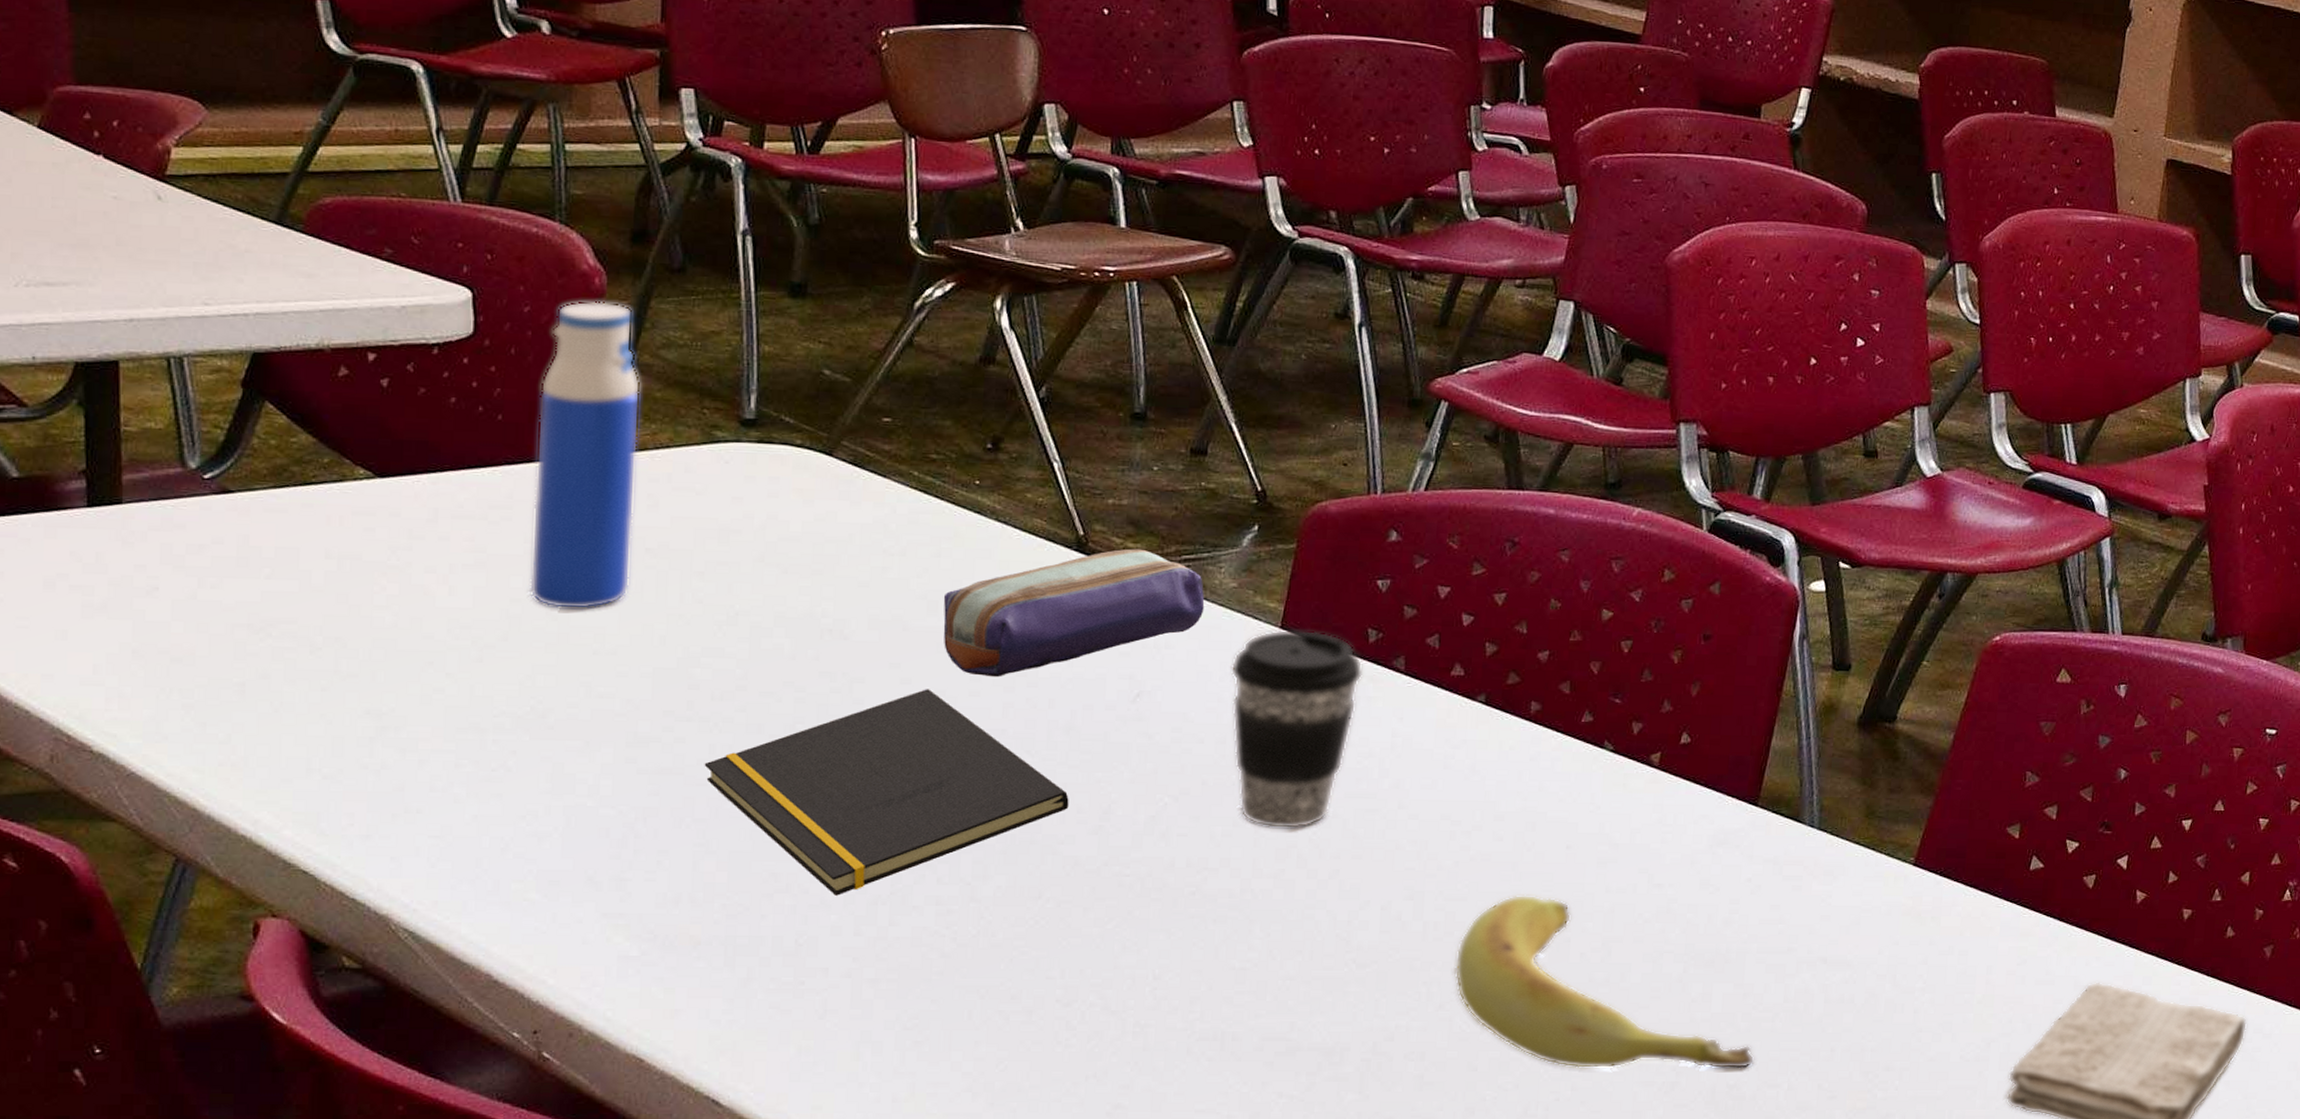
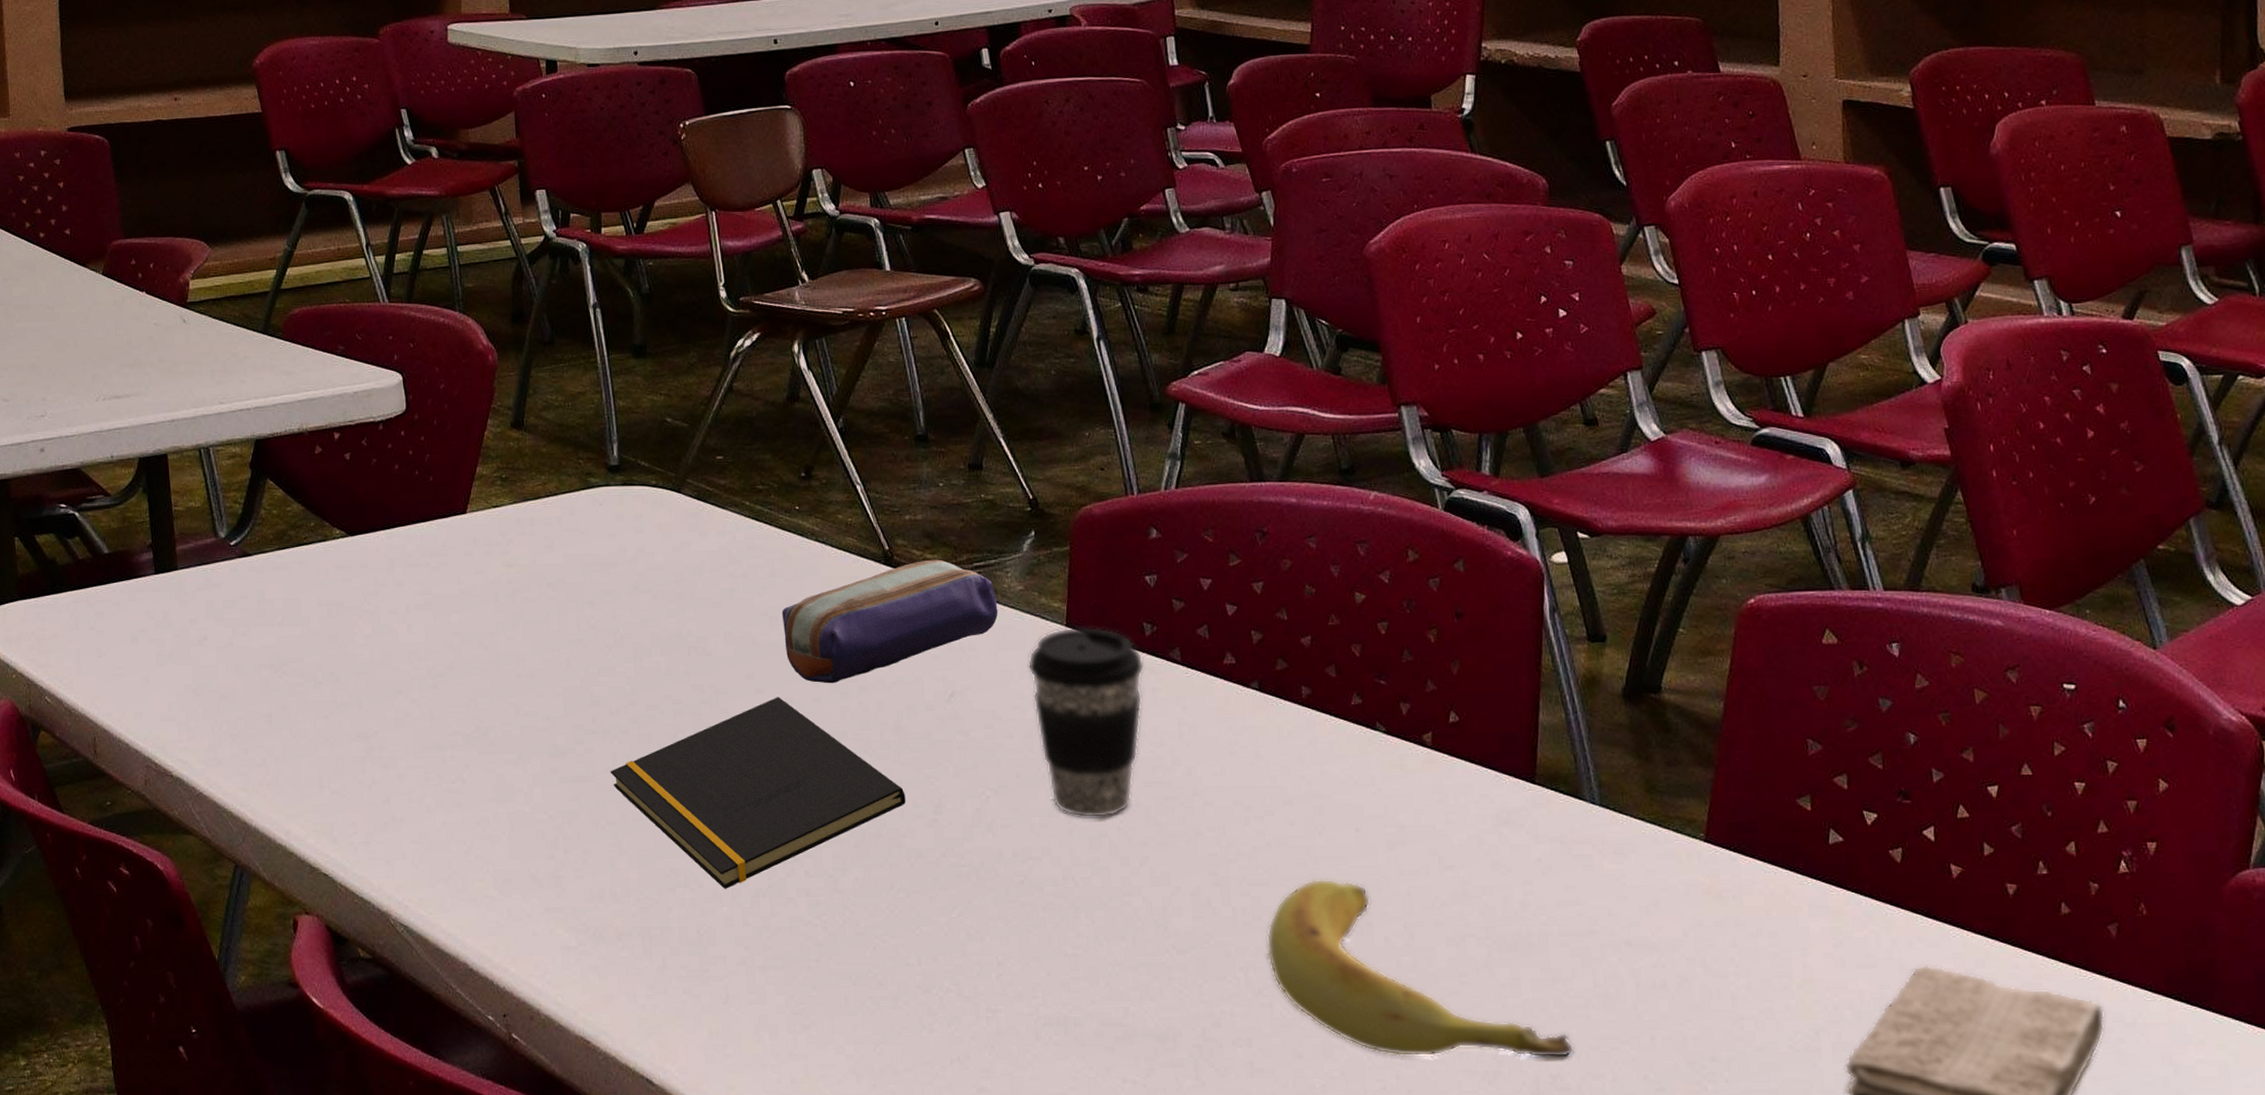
water bottle: present [530,301,641,610] -> none [457,374,539,640]

